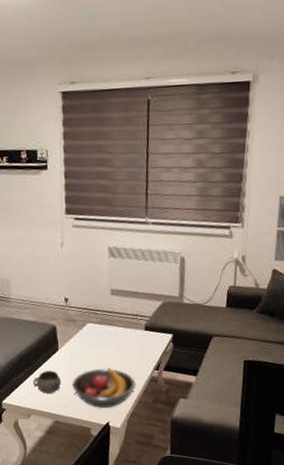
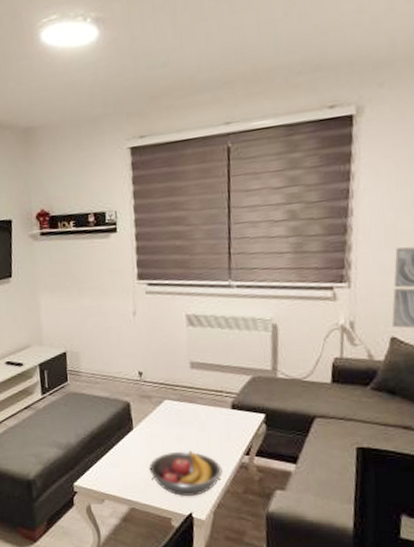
decorative bowl: present [33,370,62,394] -> none [106,452,138,477]

